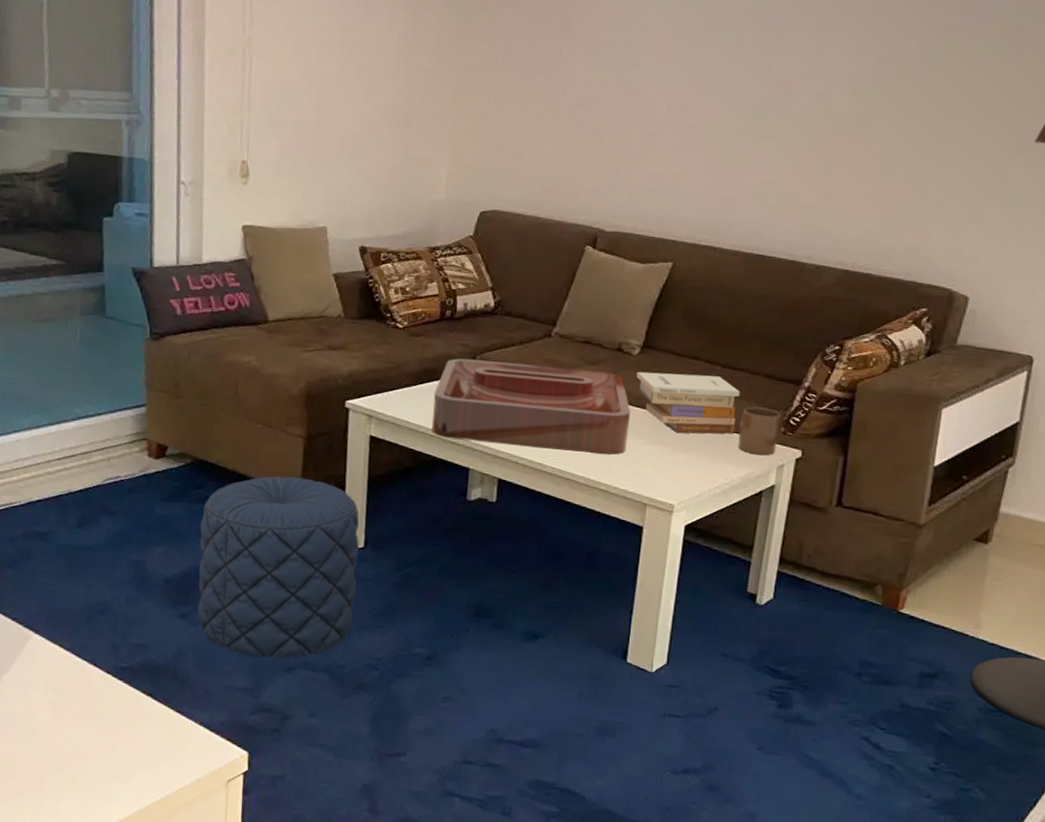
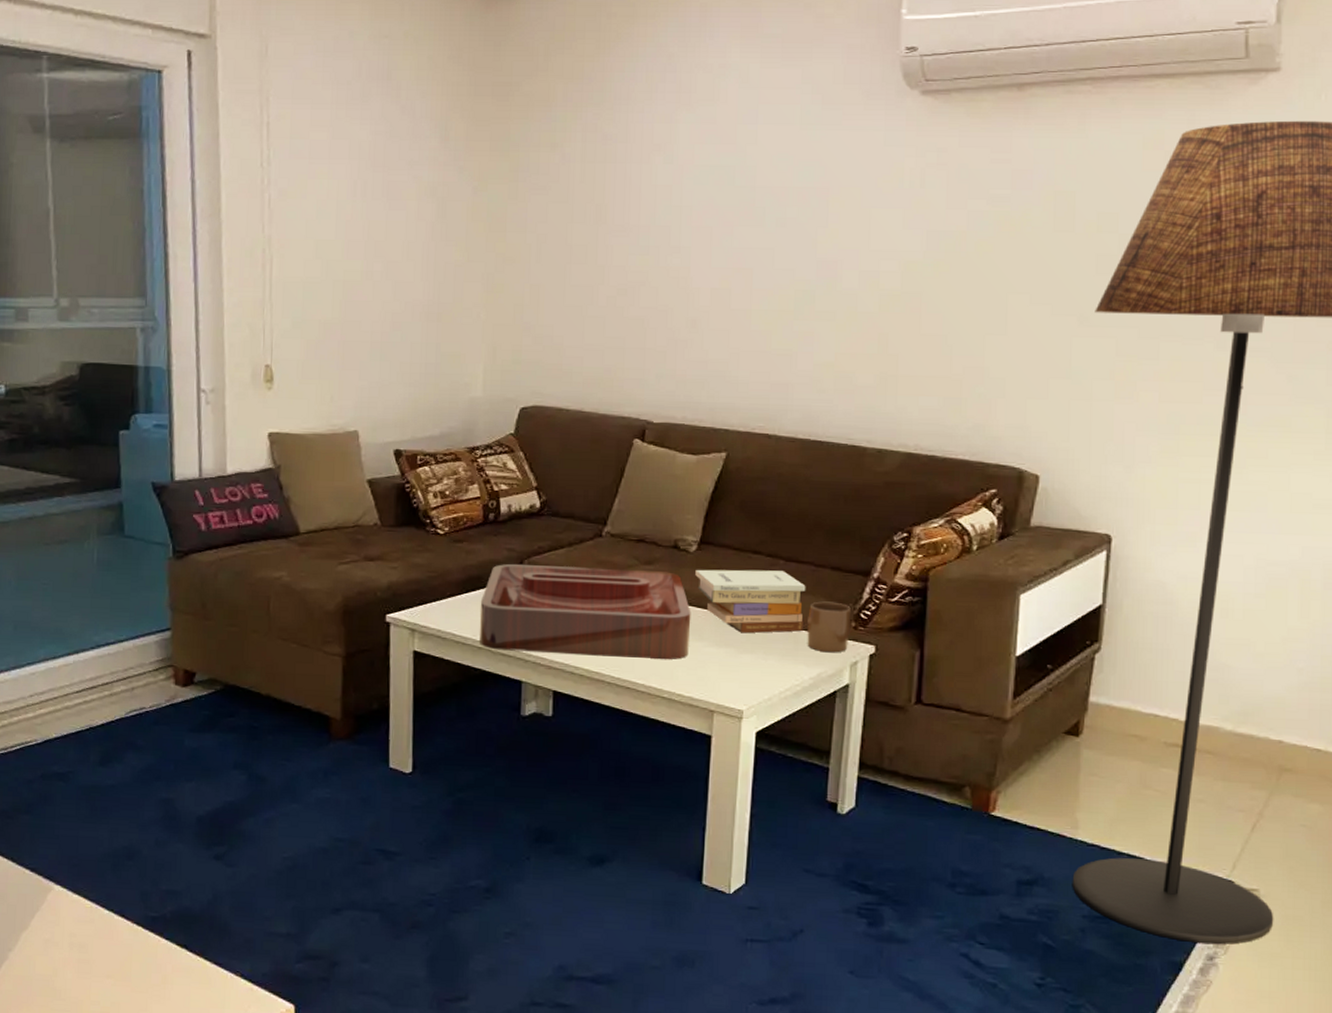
pouf: present [197,476,360,658] -> none [233,699,407,899]

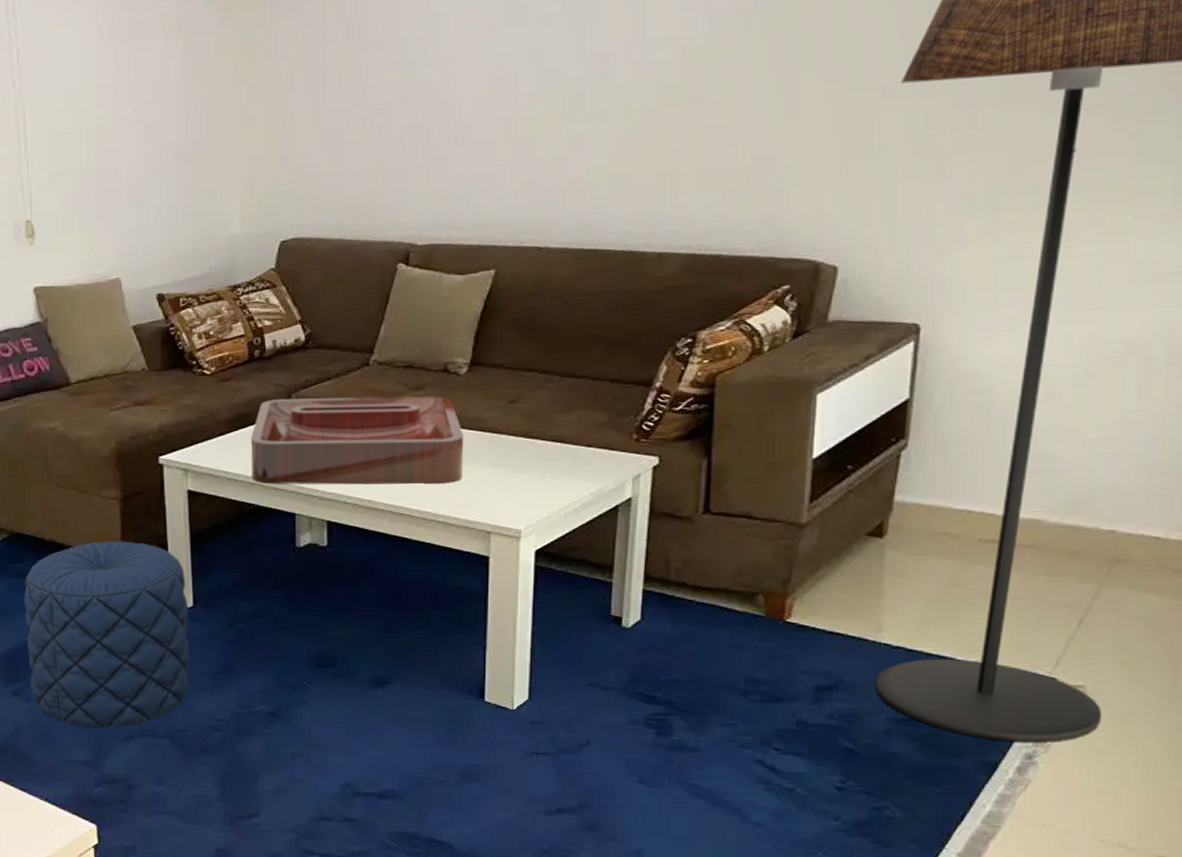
pouf: none [233,699,407,899] -> present [24,541,190,728]
books: present [695,569,806,634] -> none [467,387,584,453]
mug: present [807,601,851,653] -> none [586,415,632,467]

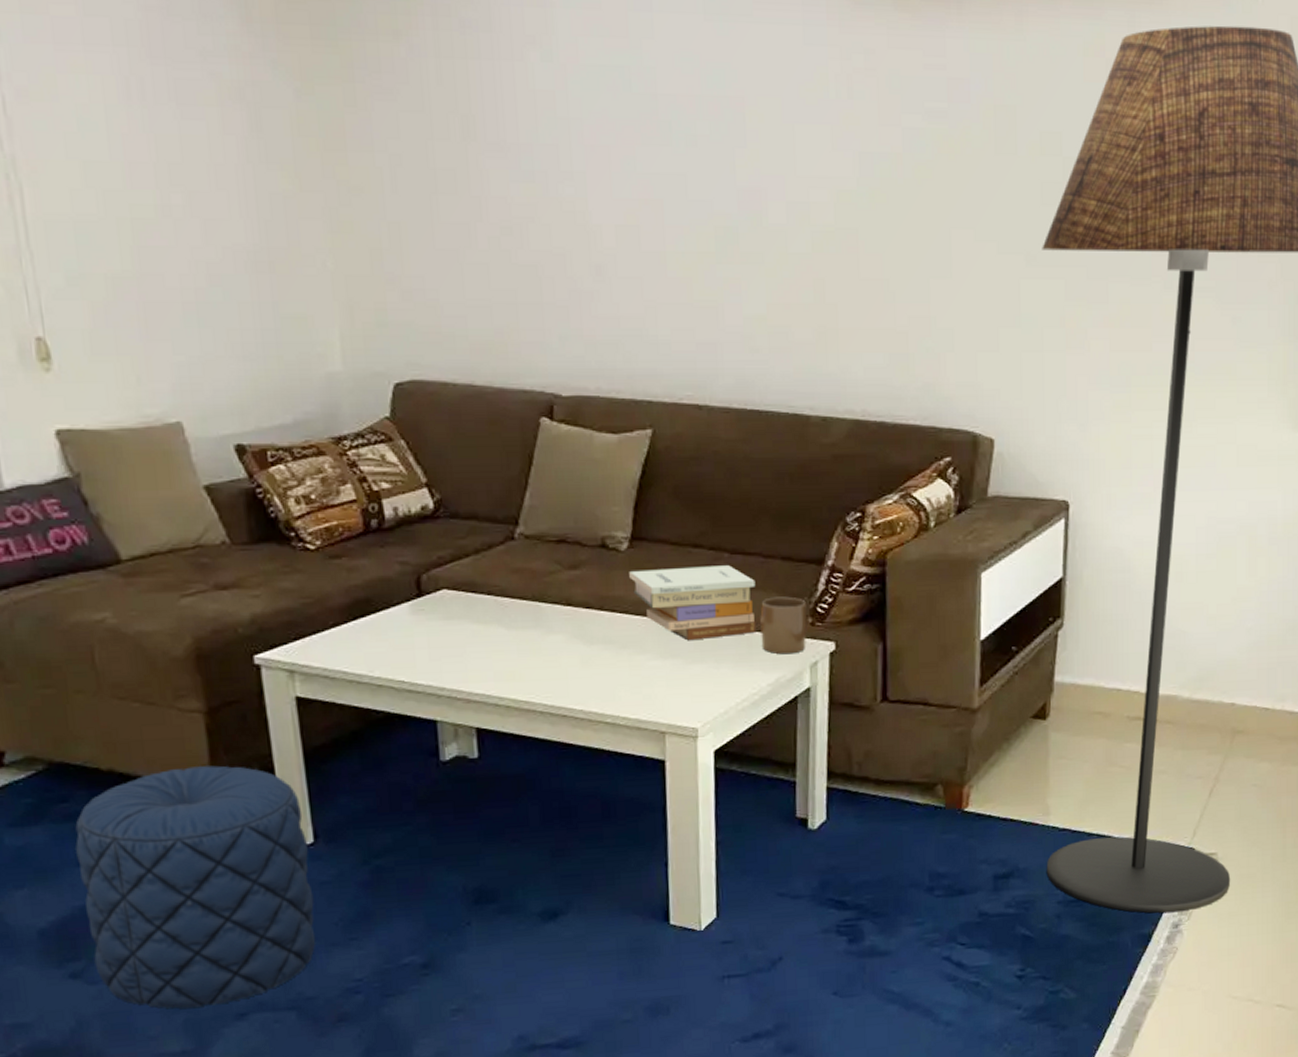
decorative tray: present [250,396,464,485] -> none [373,576,630,687]
books: none [467,387,584,453] -> present [629,565,757,641]
mug: none [586,415,632,467] -> present [760,596,807,655]

